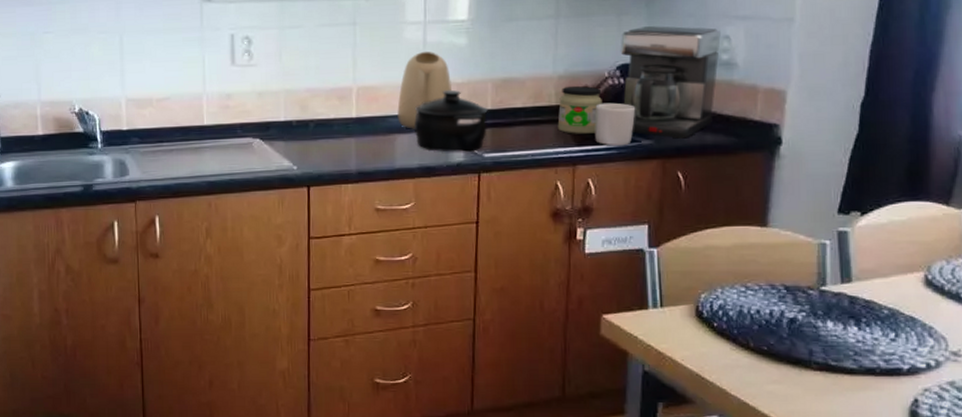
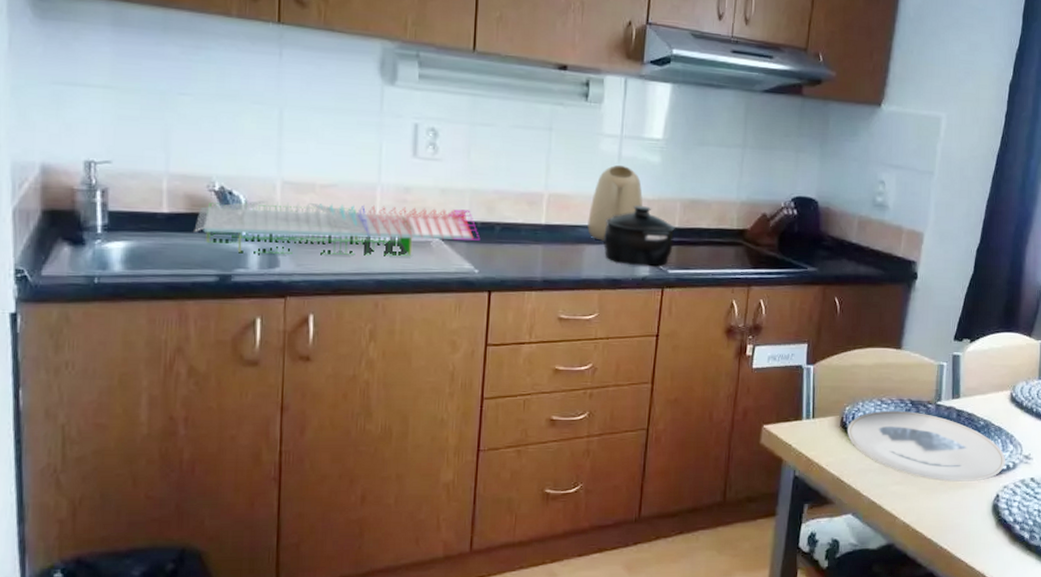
dish rack: none [62,110,297,165] -> present [194,201,481,256]
jar: present [557,85,602,134] -> none [737,212,778,258]
mug: present [594,102,636,146] -> none [769,230,805,271]
coffee maker: present [620,26,721,139] -> none [795,165,878,268]
plate: none [704,297,925,383] -> present [847,410,1006,483]

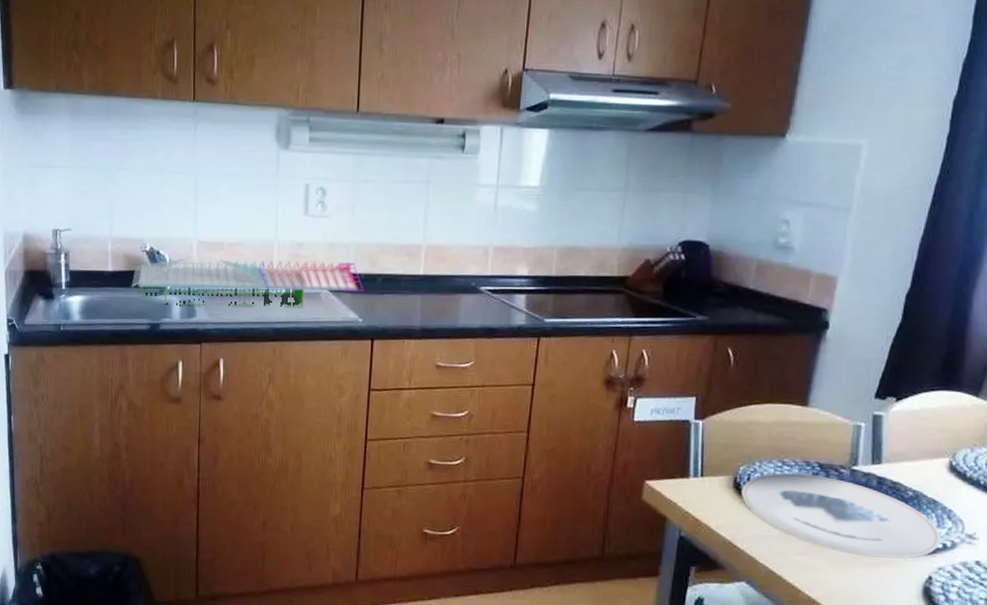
kettle: present [587,165,643,241] -> none [464,214,519,290]
saucepan: present [603,206,675,267] -> none [479,255,552,316]

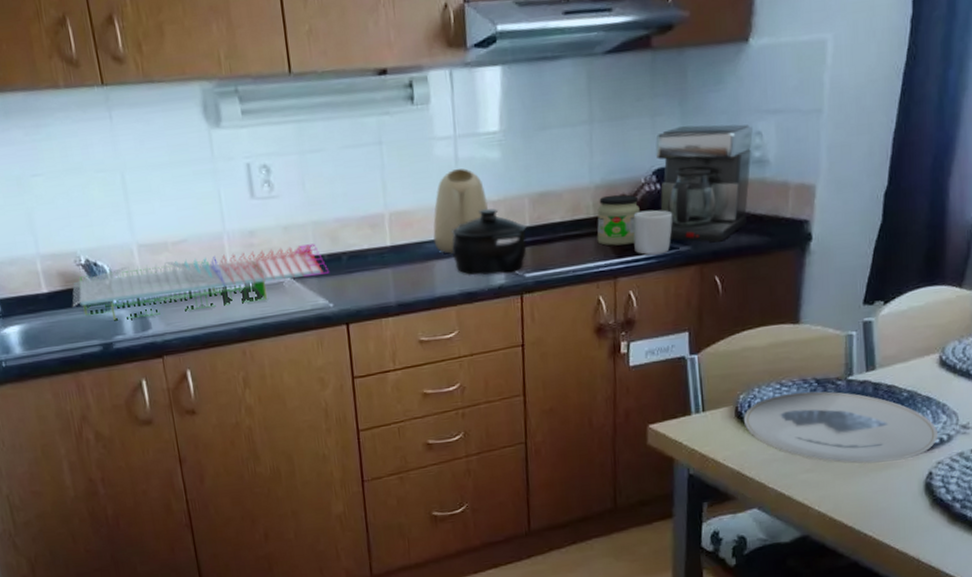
kettle: none [464,214,519,290] -> present [433,168,488,254]
saucepan: none [479,255,552,316] -> present [452,208,527,275]
jar: none [617,258,663,306] -> present [597,194,640,246]
mug: none [652,277,694,320] -> present [633,210,673,255]
coffee maker: none [682,205,781,317] -> present [655,124,753,243]

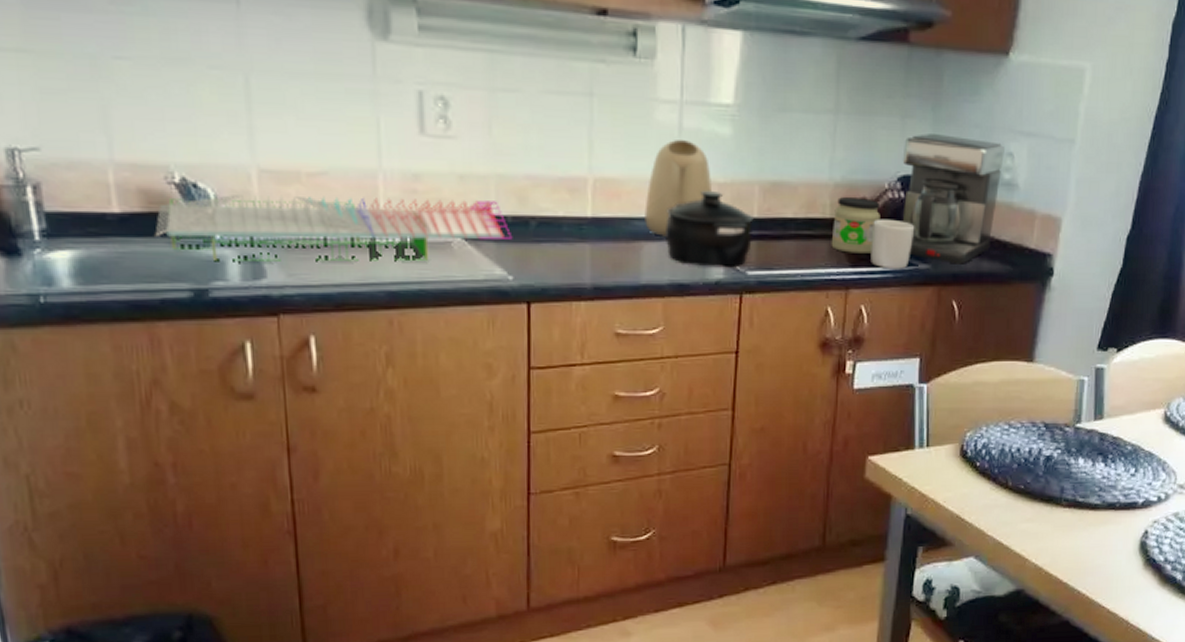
plate: present [743,391,939,464] -> none [968,435,1157,518]

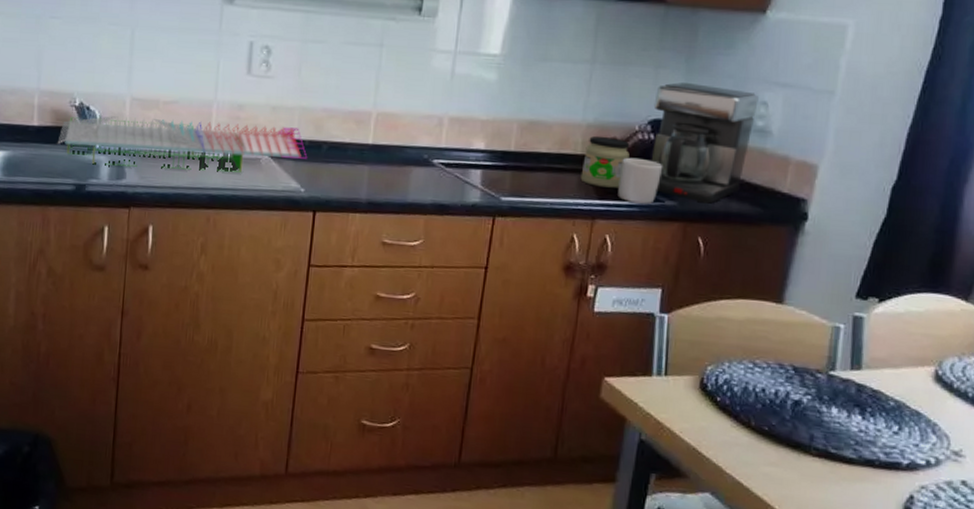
kettle: present [644,139,711,237] -> none [415,82,476,163]
saucepan: present [666,191,754,268] -> none [432,126,511,193]

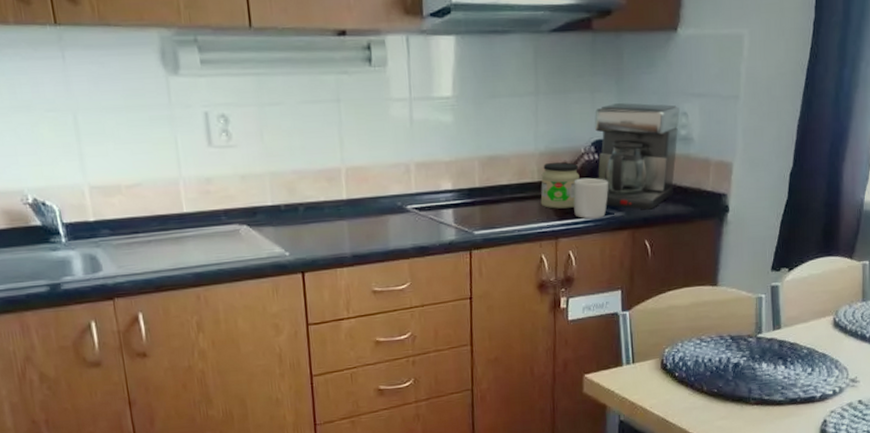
dish rack: present [57,116,308,173] -> none [17,194,287,262]

